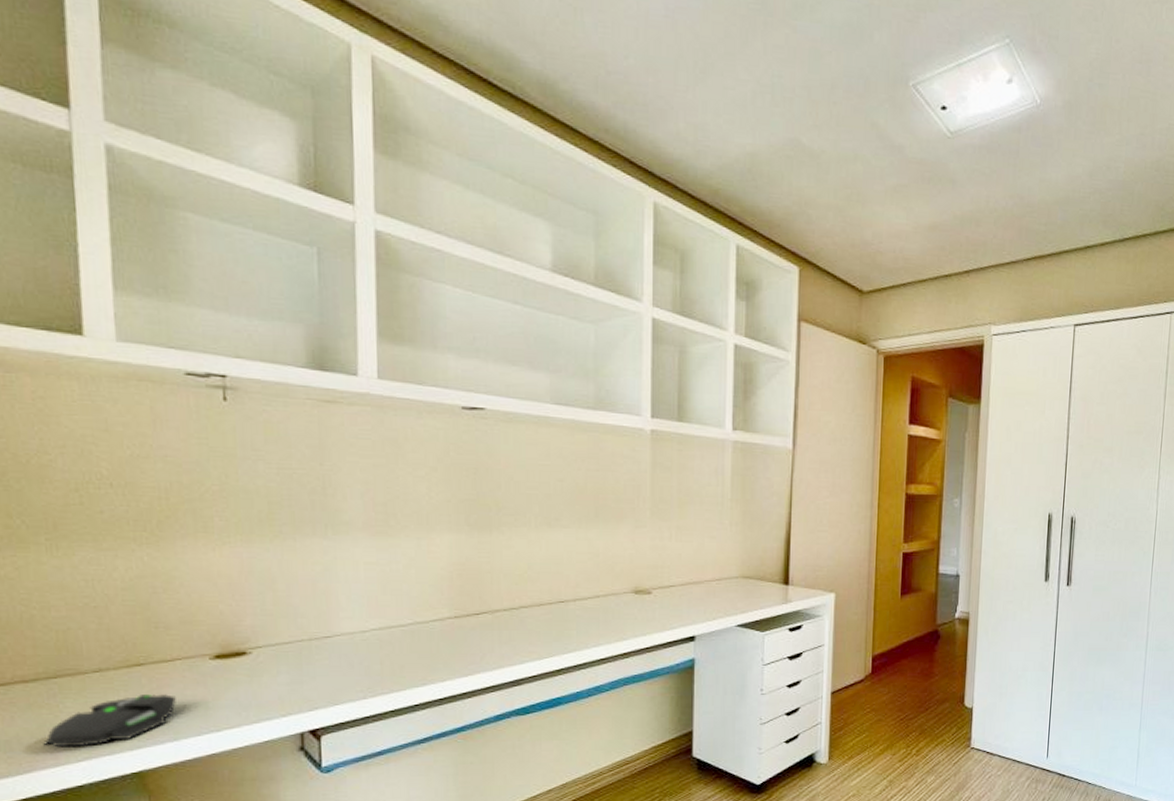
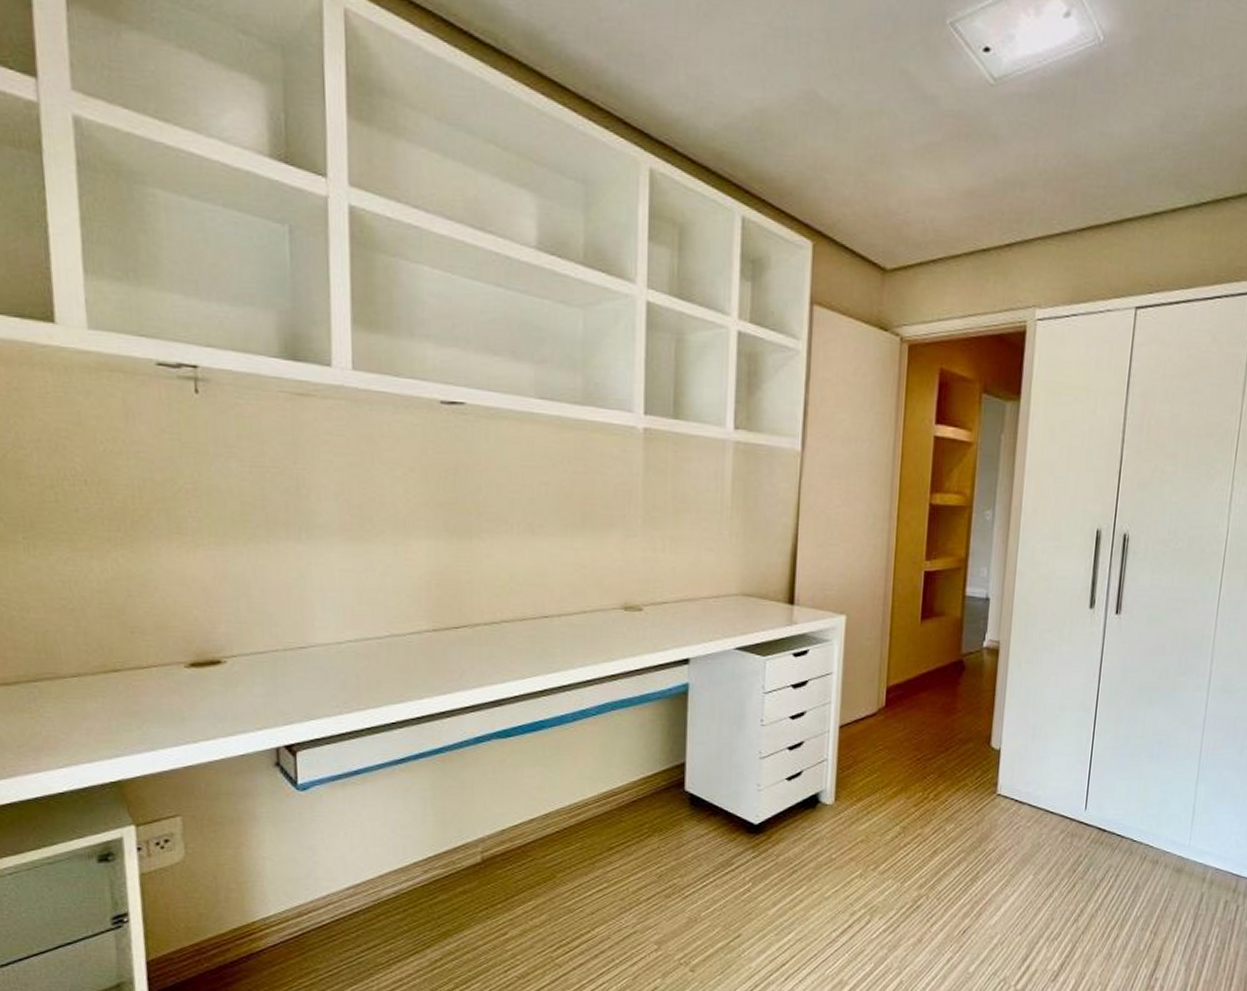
mouse: present [41,694,176,748] -> none [24,702,153,753]

